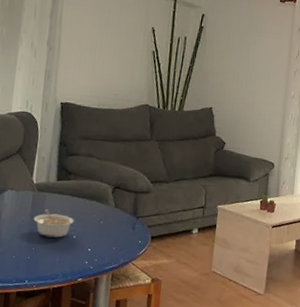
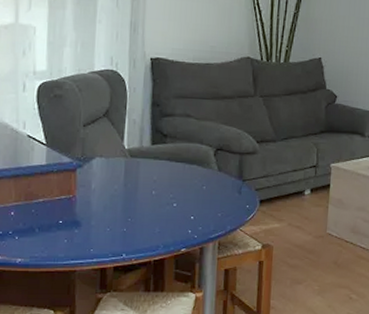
legume: present [33,209,74,238] -> none [127,177,173,207]

